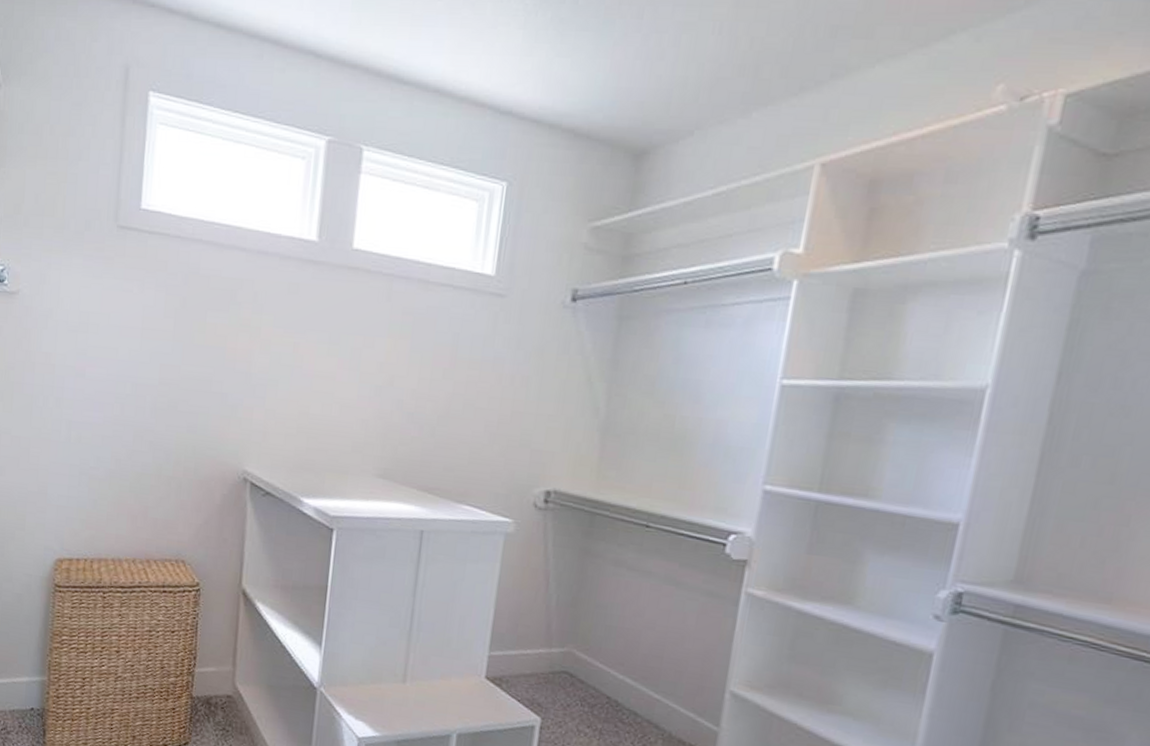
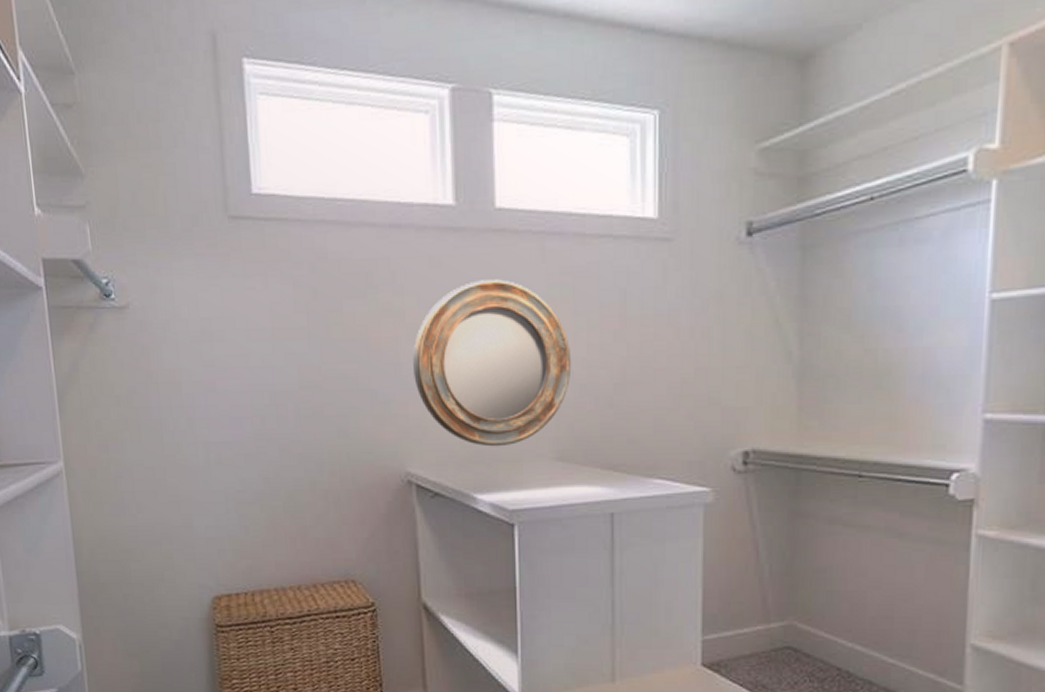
home mirror: none [261,309,403,459] -> present [413,279,572,447]

